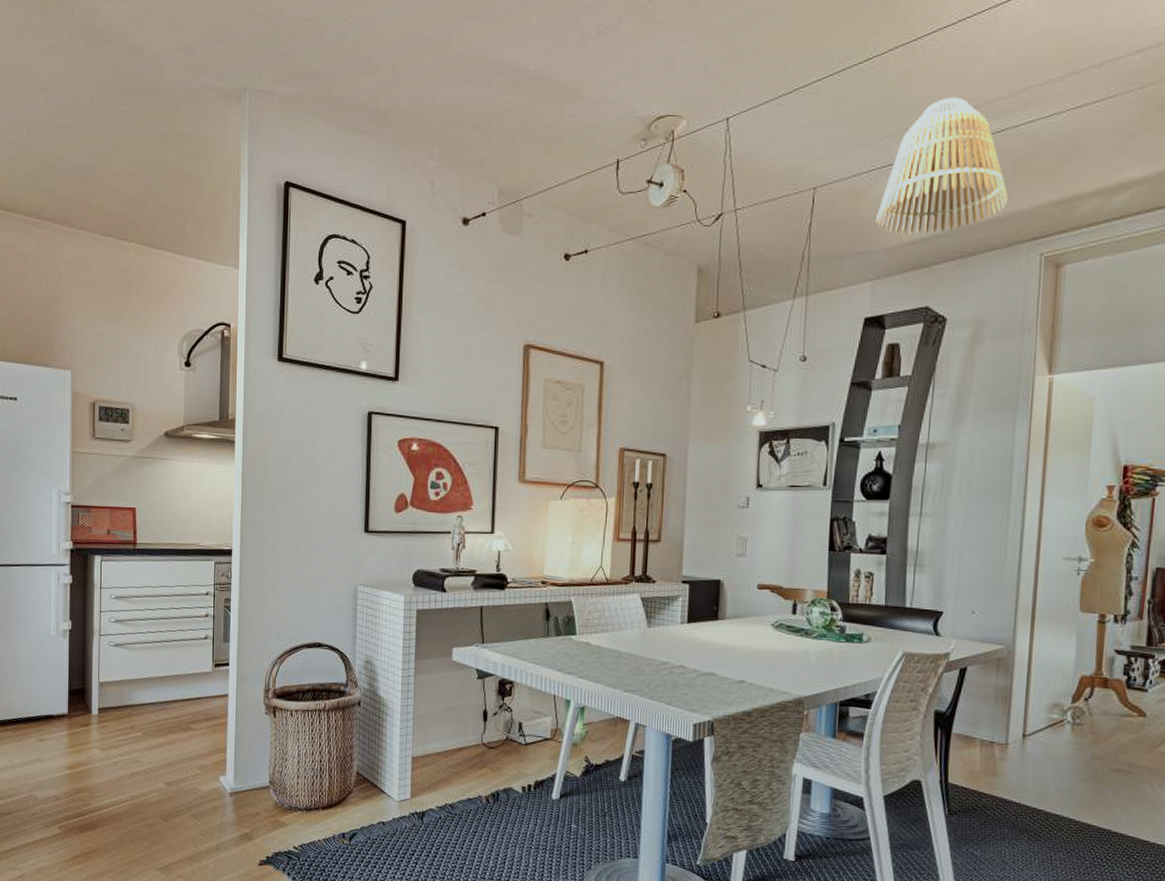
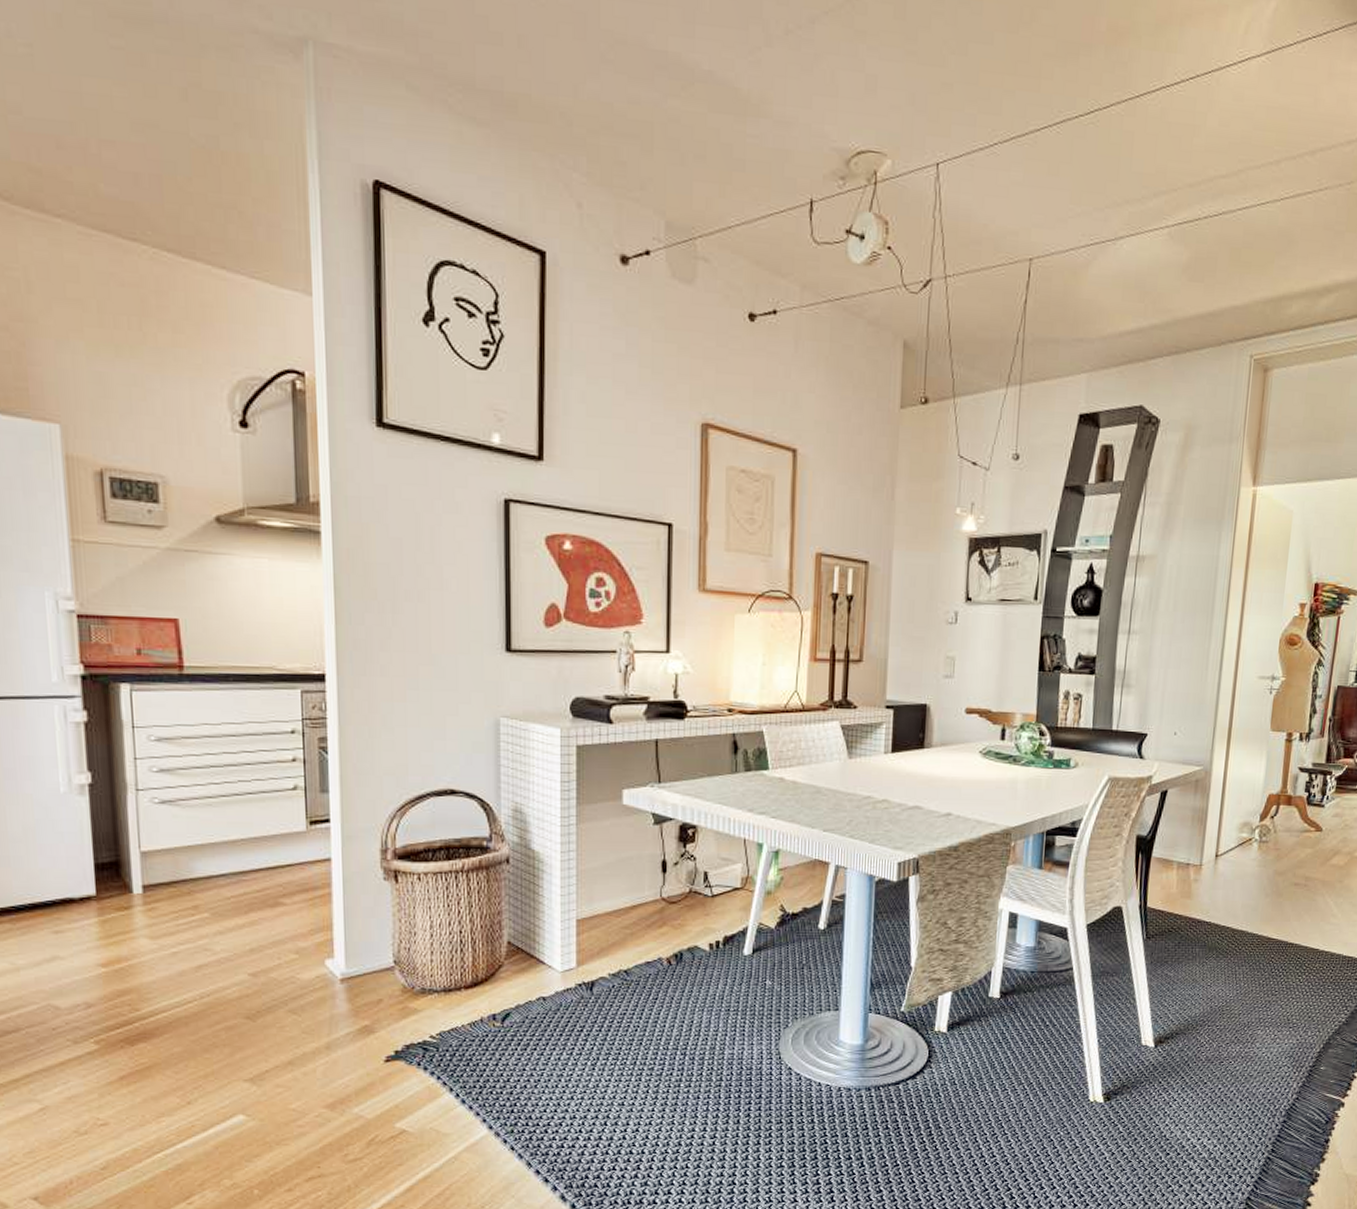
lamp shade: present [875,97,1009,235] -> none [1092,169,1224,324]

